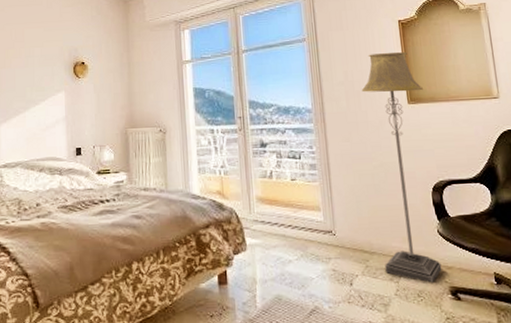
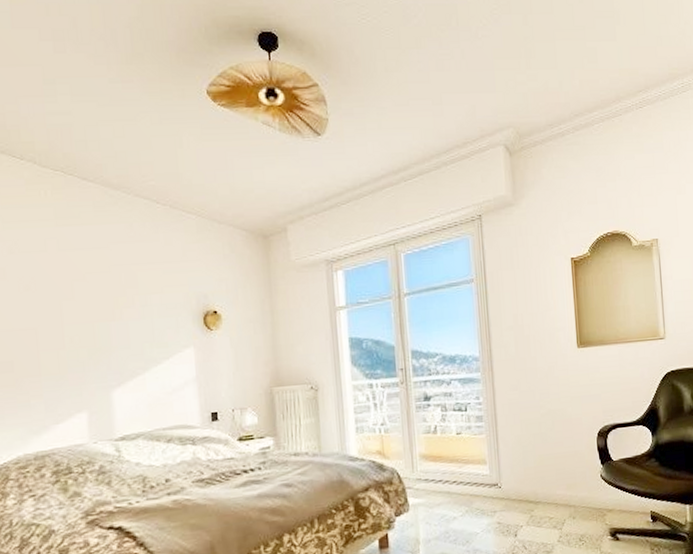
floor lamp: present [361,52,442,283] -> none [531,293,603,527]

